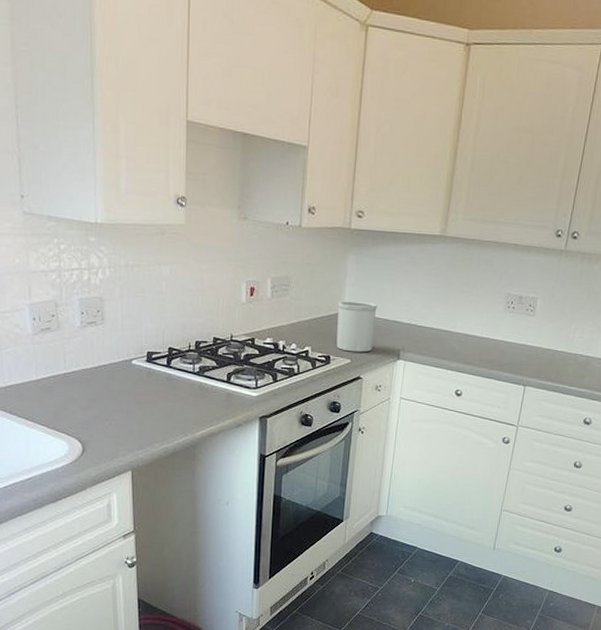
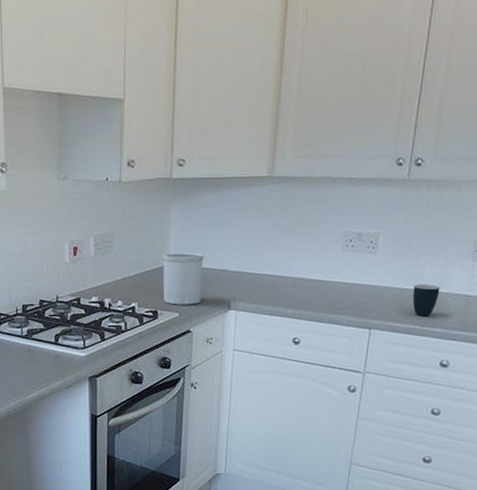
mug: none [563,347,587,377] -> present [412,284,440,316]

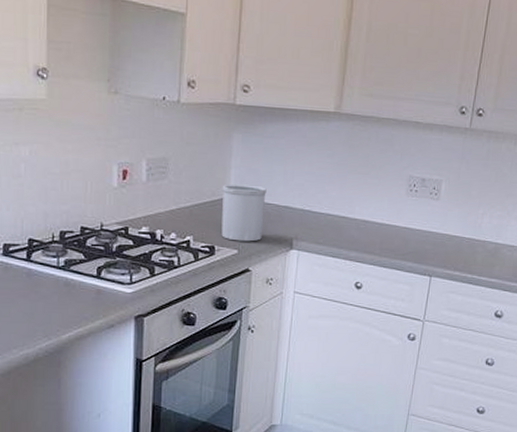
mug: present [412,284,440,316] -> none [471,234,497,266]

